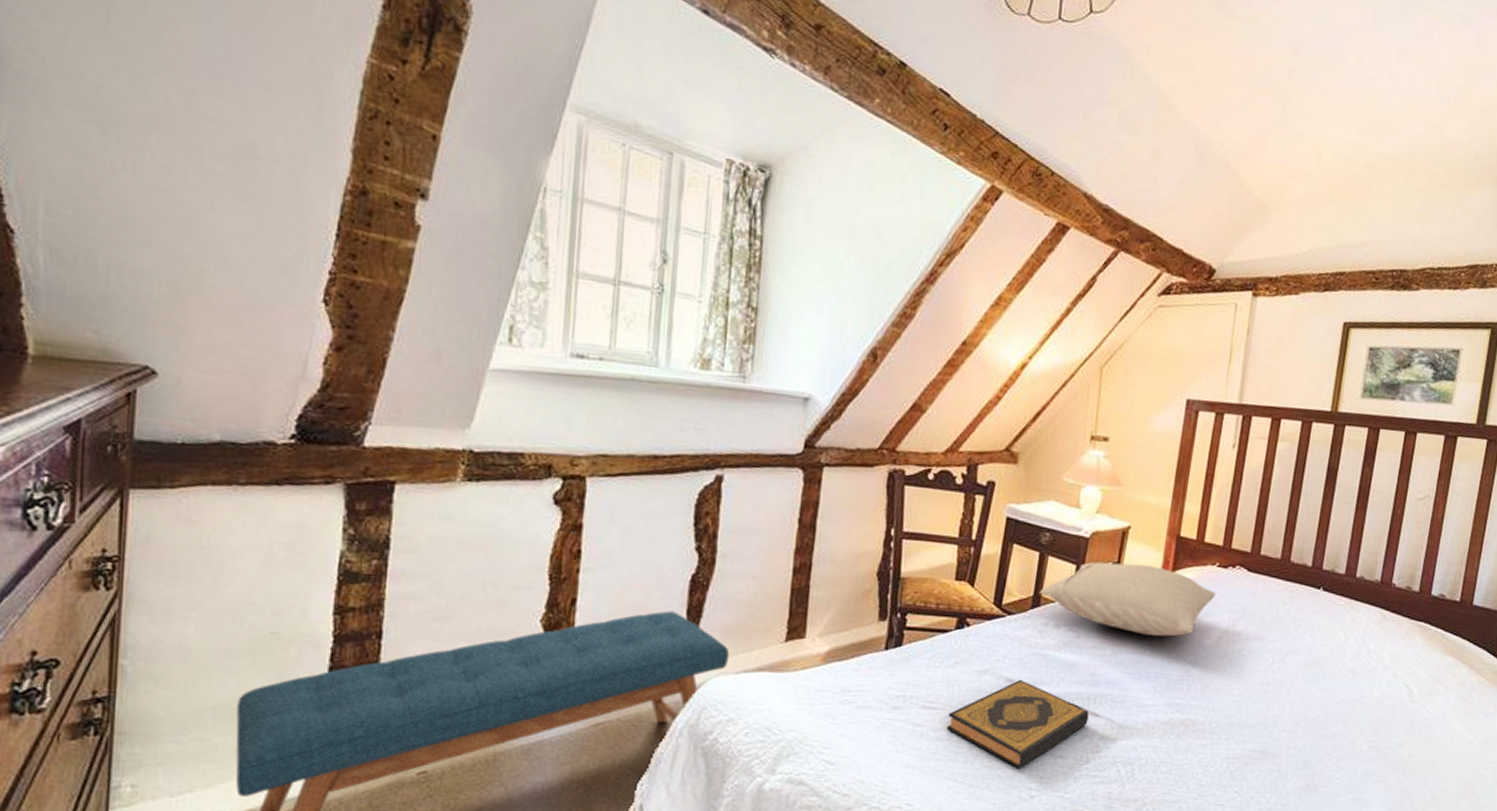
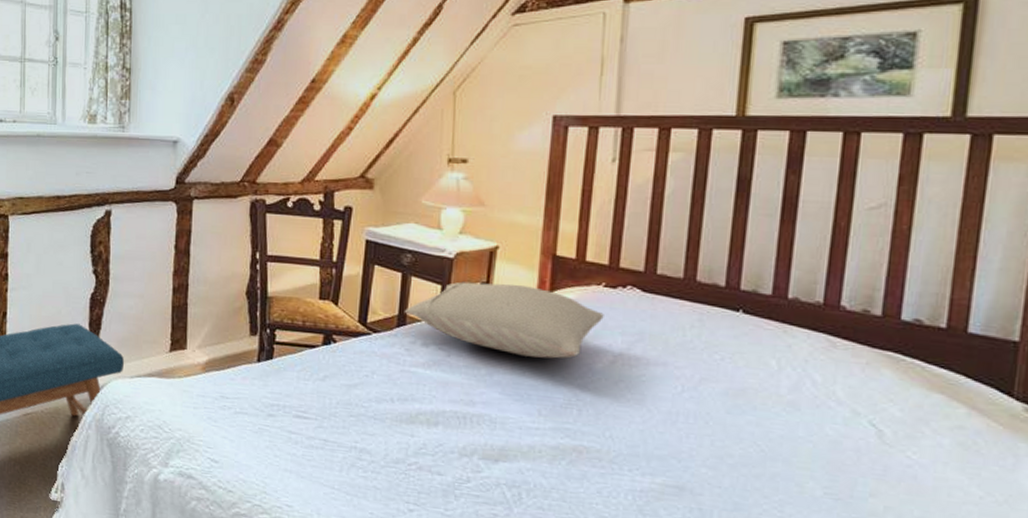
hardback book: present [946,679,1089,768] -> none [320,394,466,481]

